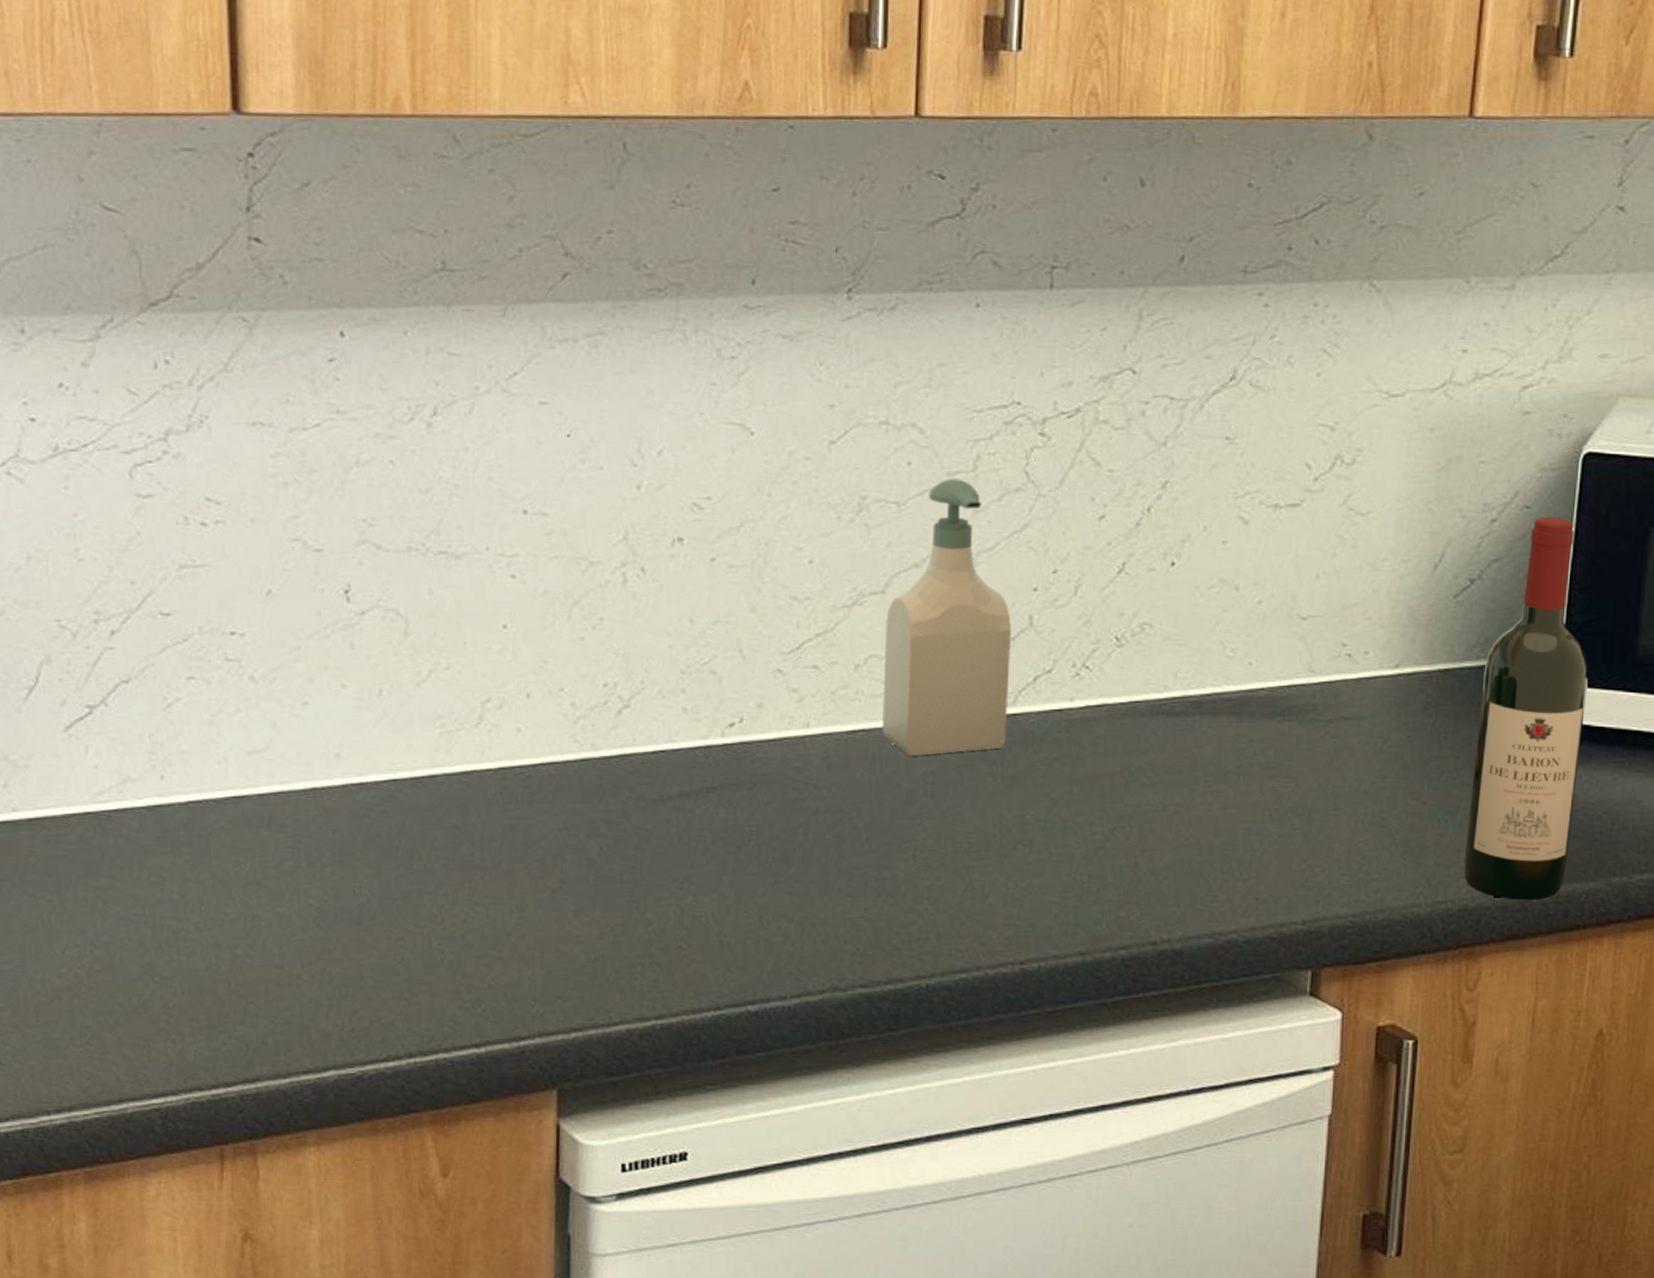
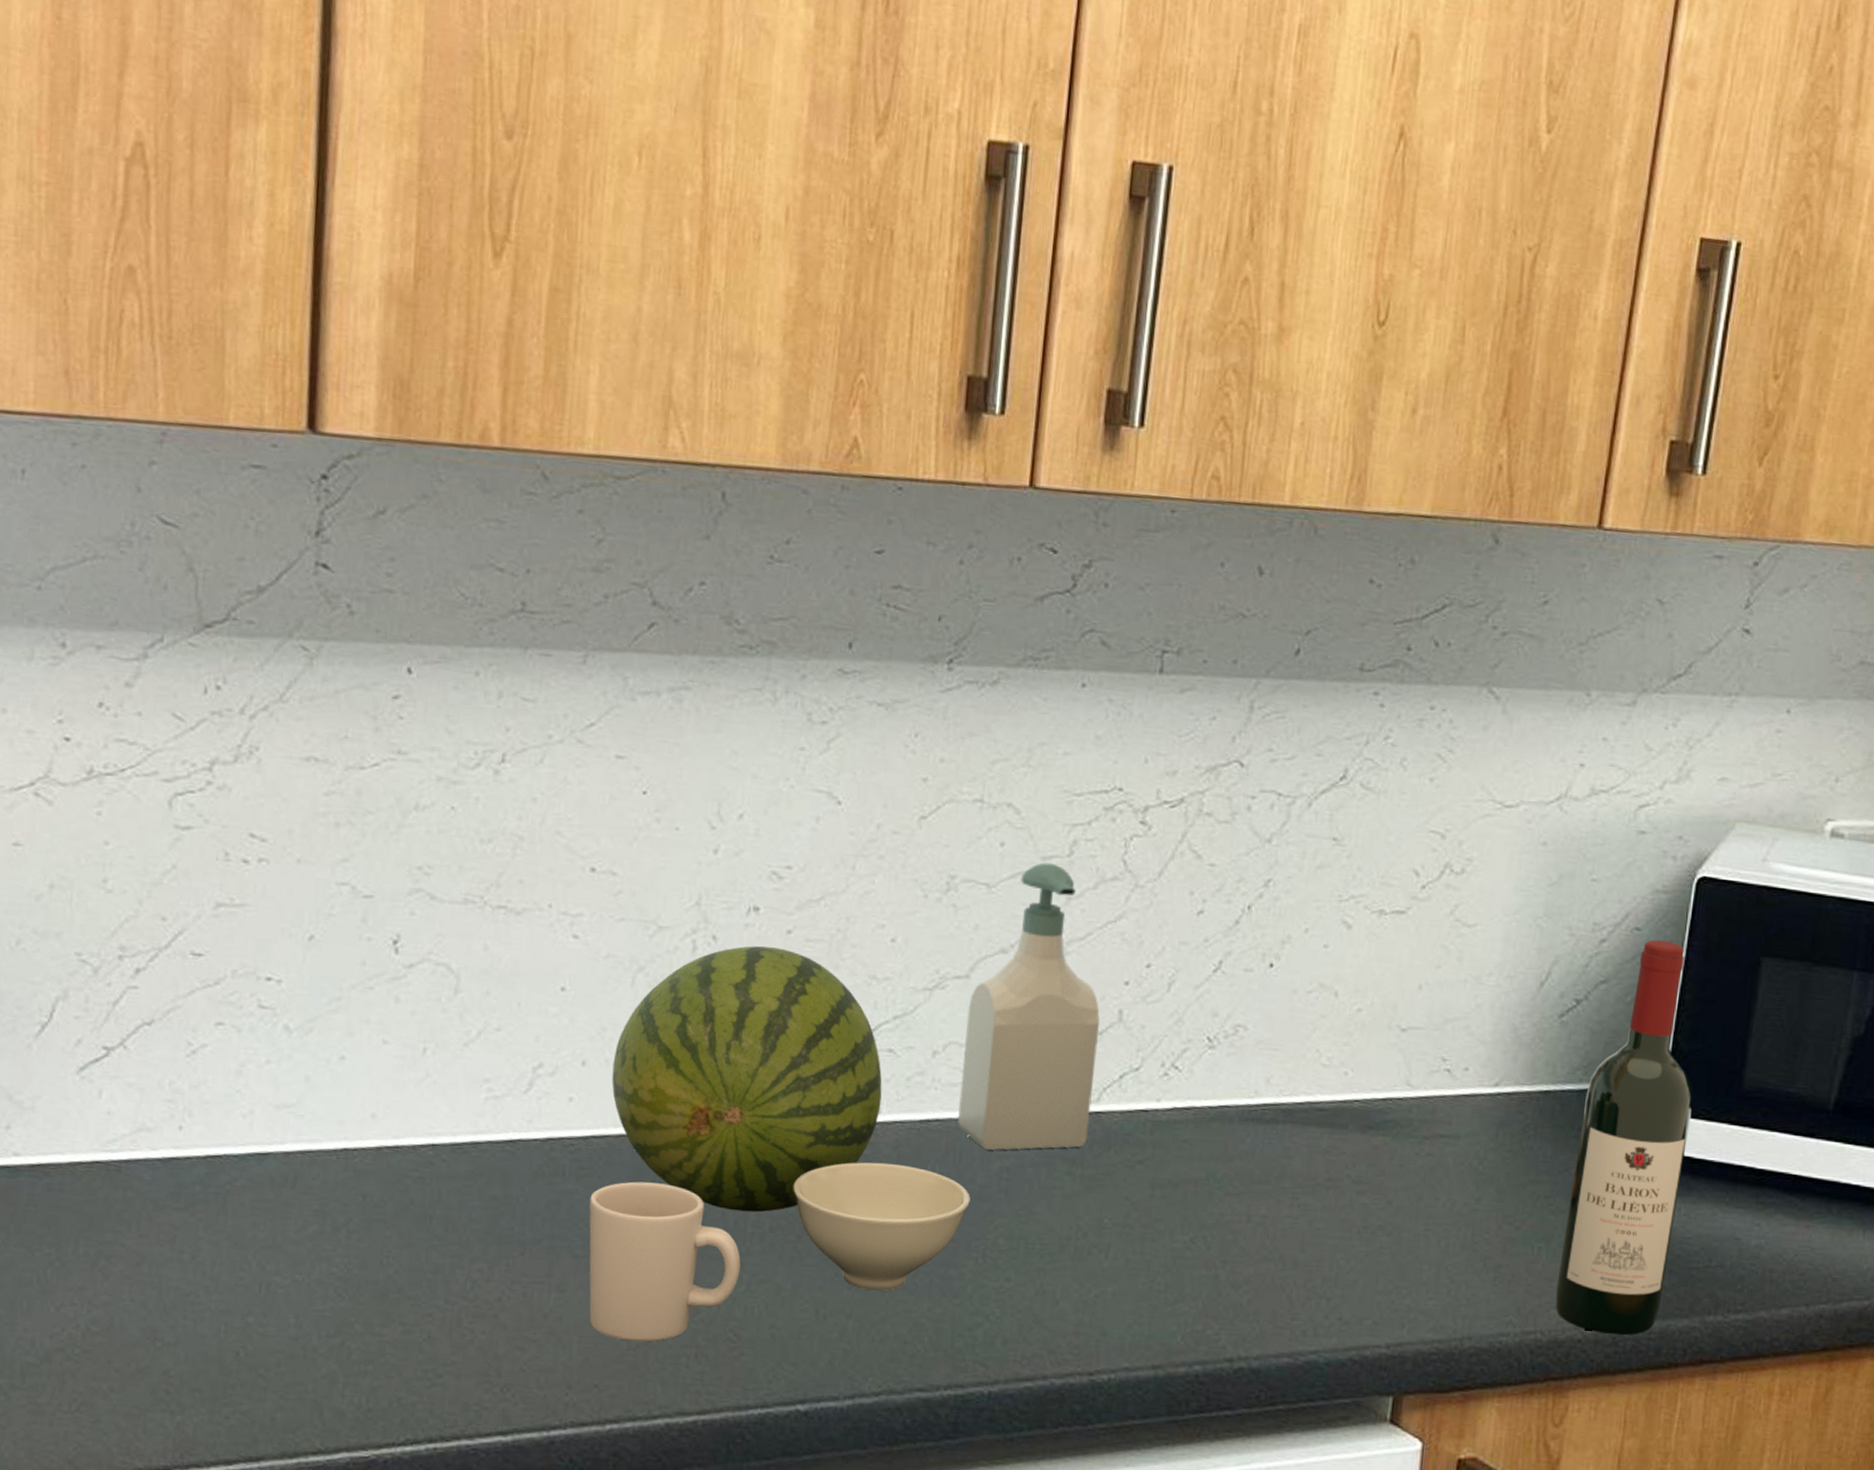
mug: none [542,804,686,955] -> present [589,1181,741,1343]
fruit: none [556,574,809,827] -> present [612,946,882,1213]
bowl: none [731,773,898,895] -> present [793,1162,971,1291]

